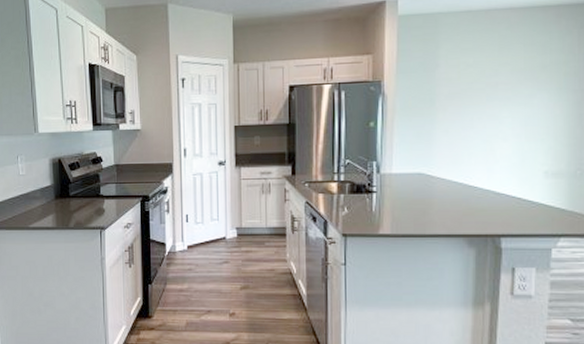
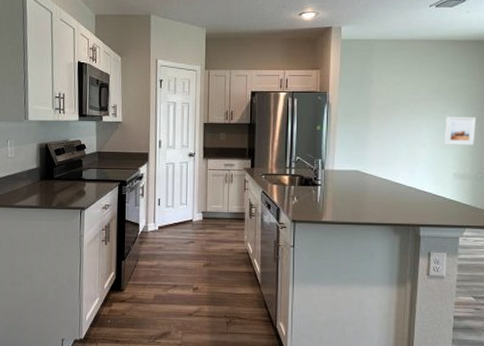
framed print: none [532,100,573,137] -> present [445,116,476,145]

